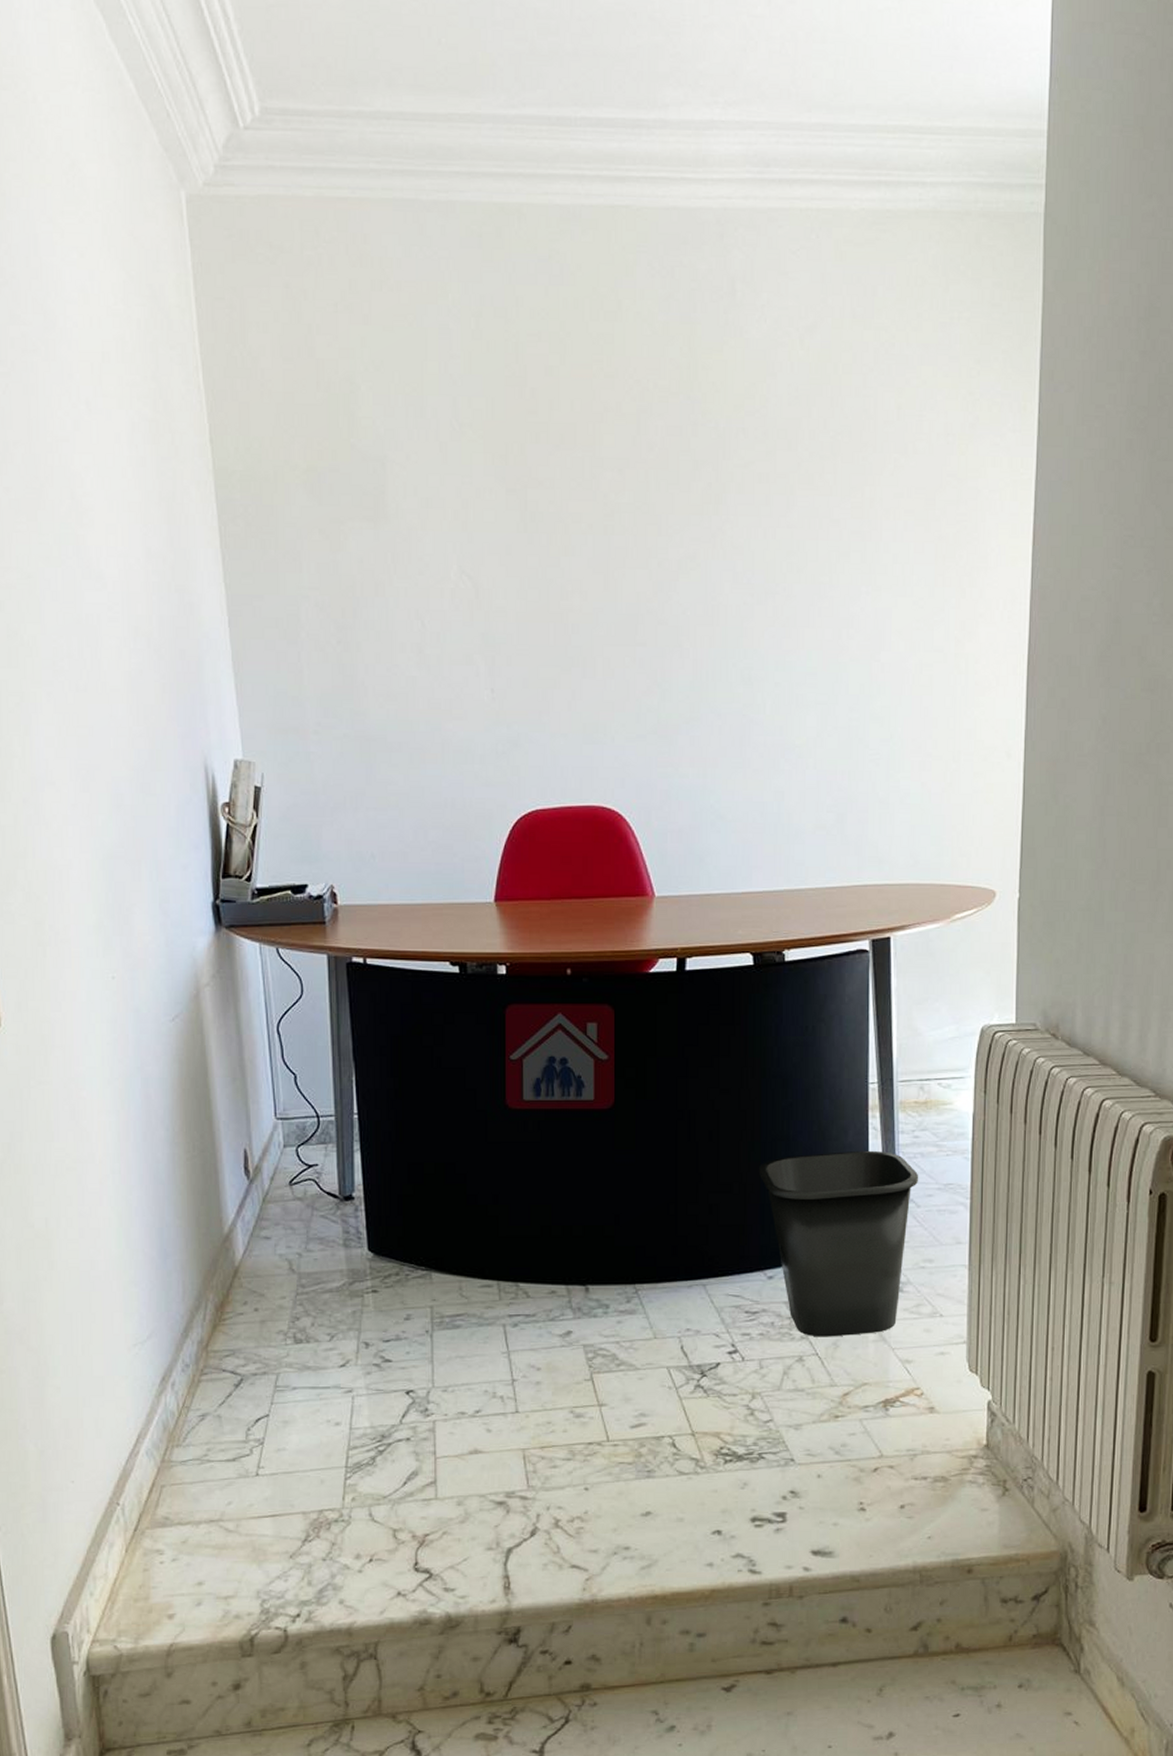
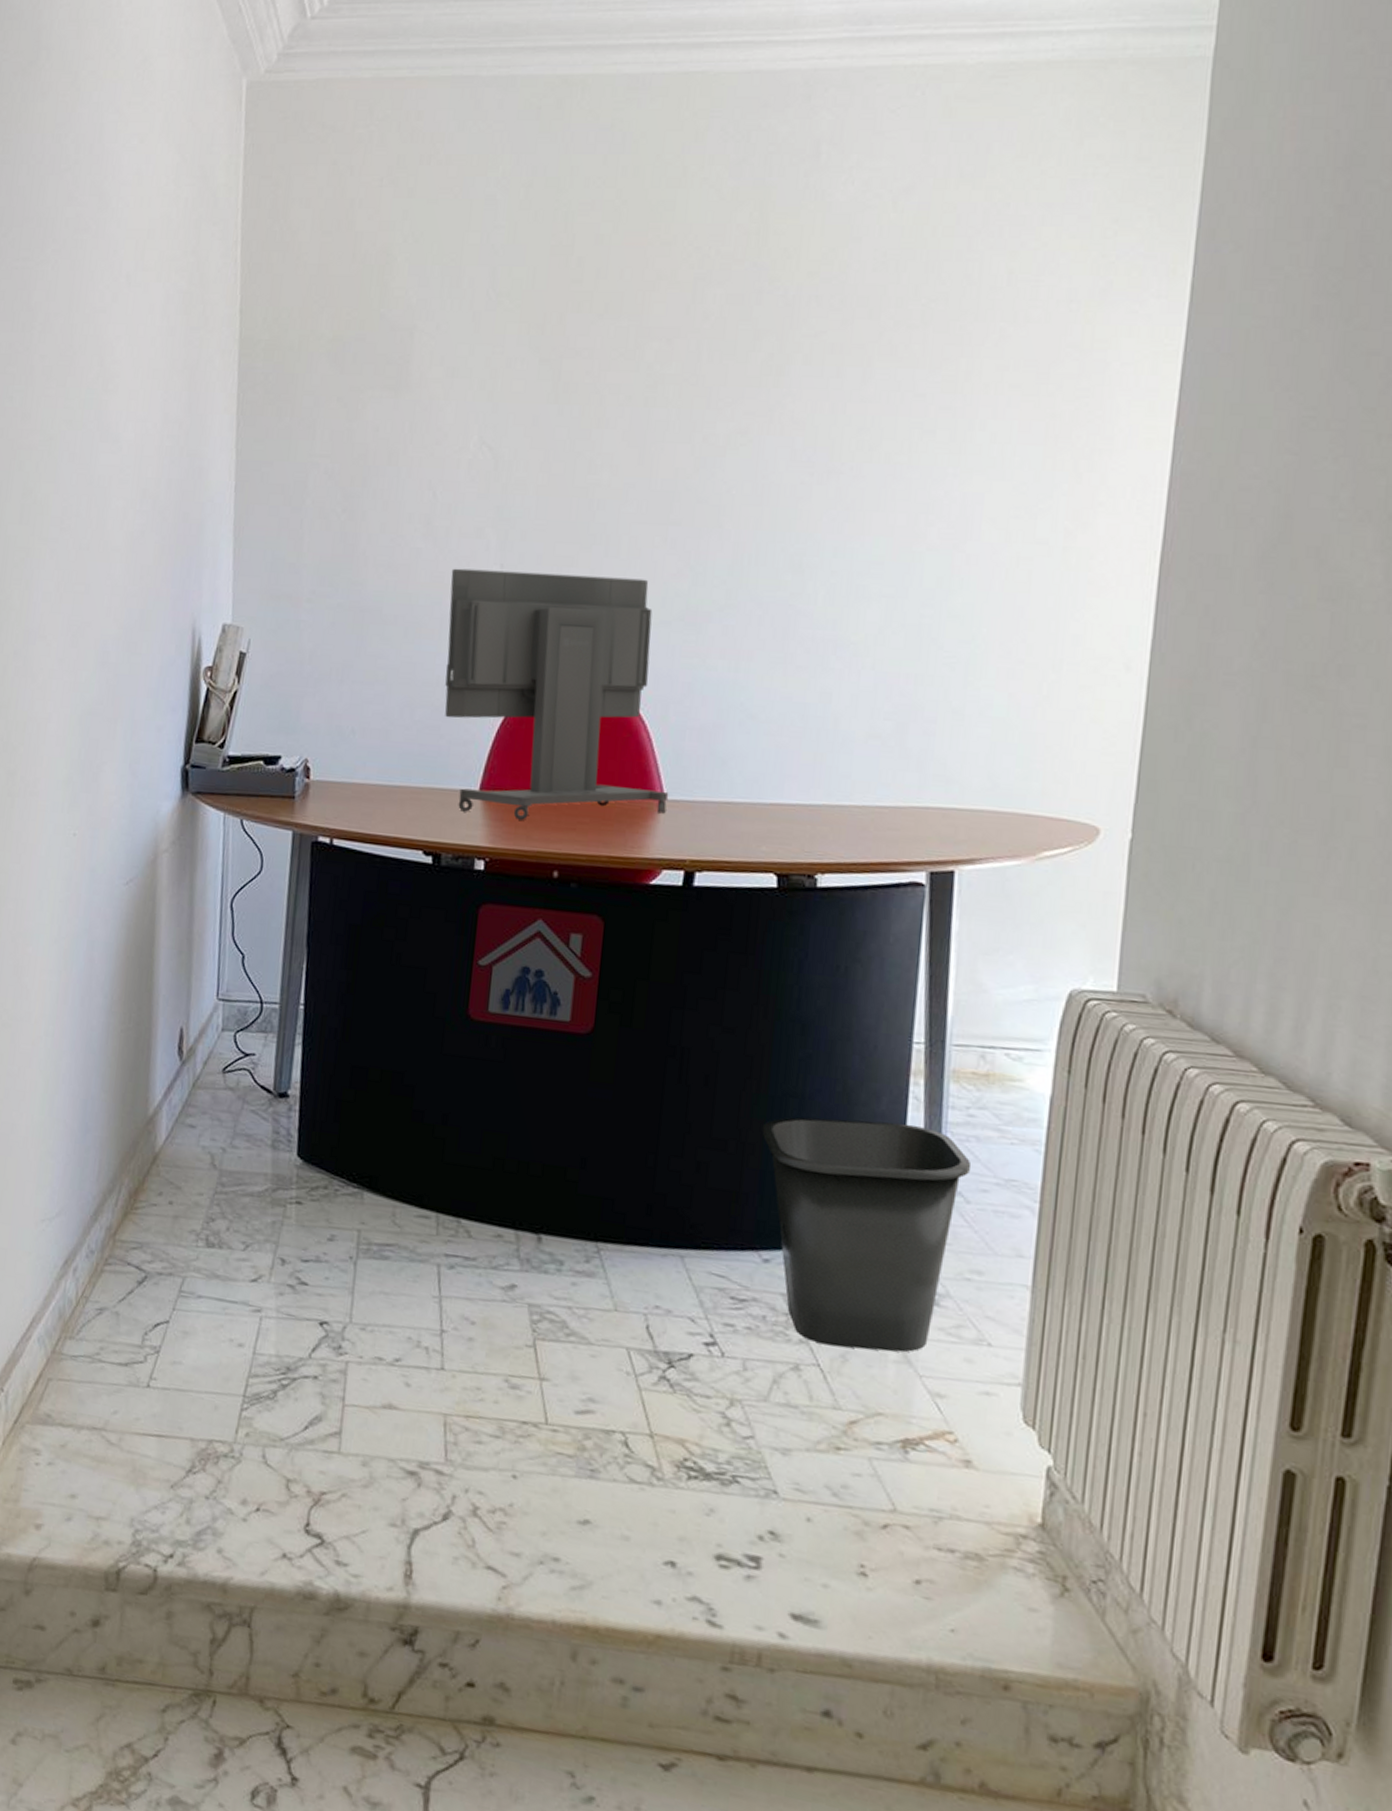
monitor: none [447,694,658,926] -> present [445,568,669,820]

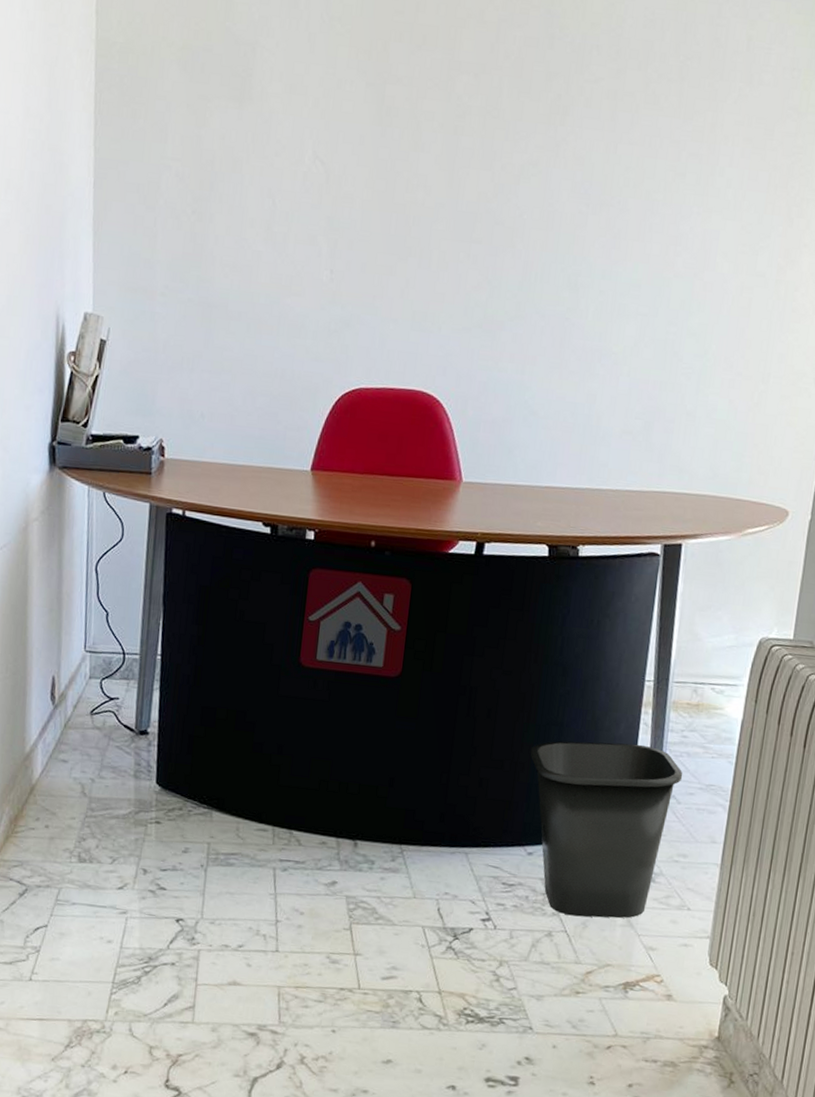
monitor: present [445,568,669,820] -> none [282,271,466,497]

